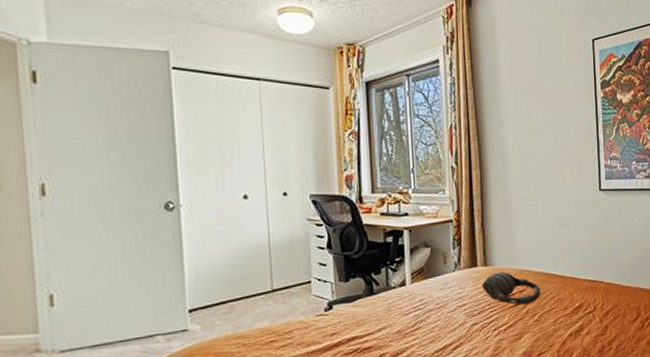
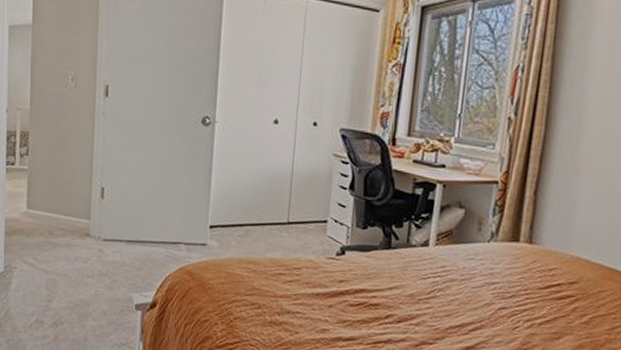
headphones: present [481,272,541,305] -> none [520,254,599,301]

